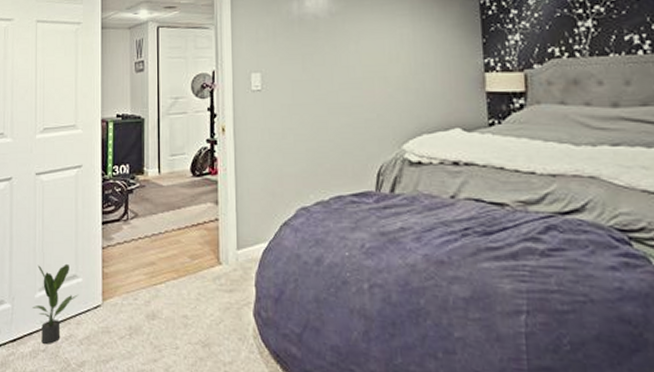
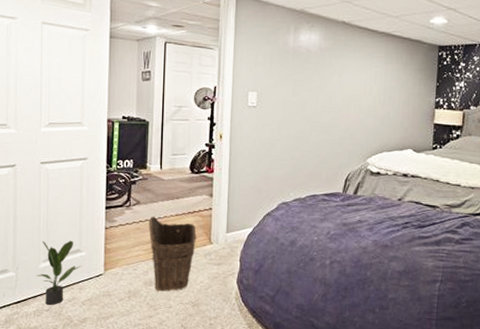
wicker basket: none [148,231,203,327] -> present [148,216,197,291]

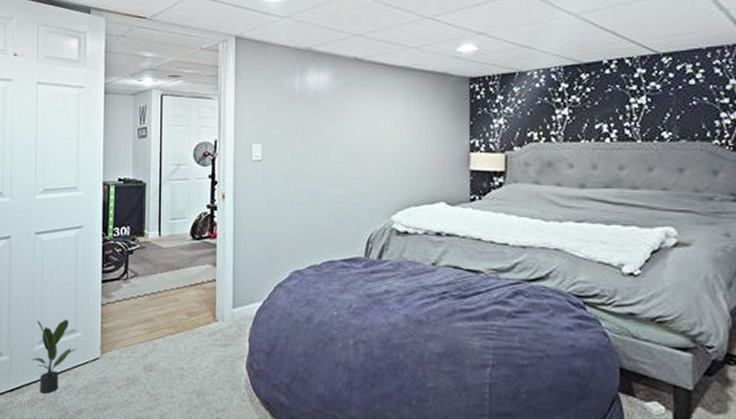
wicker basket: present [148,216,197,291] -> none [147,289,200,378]

